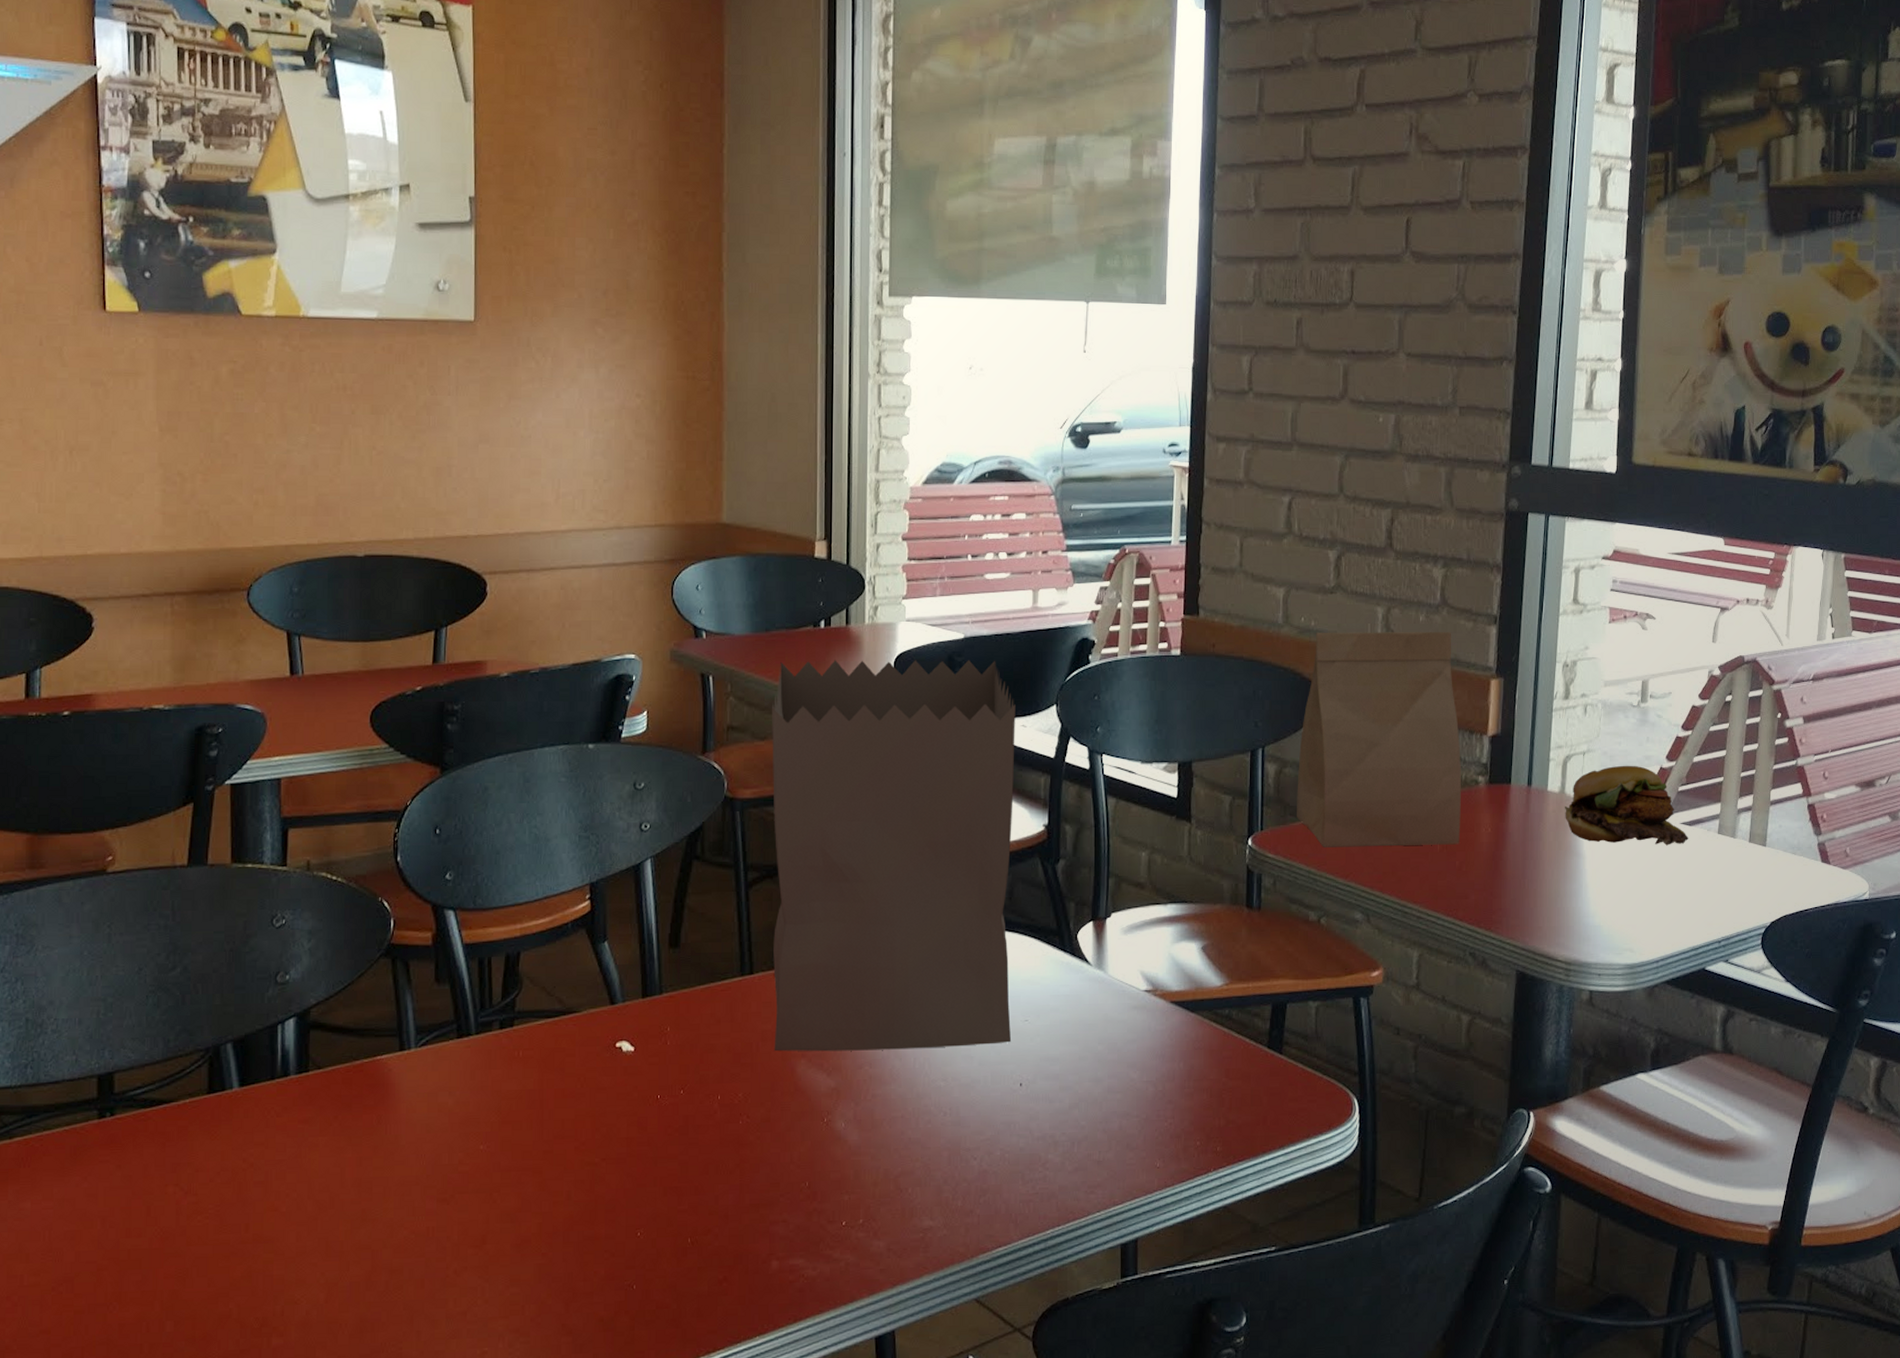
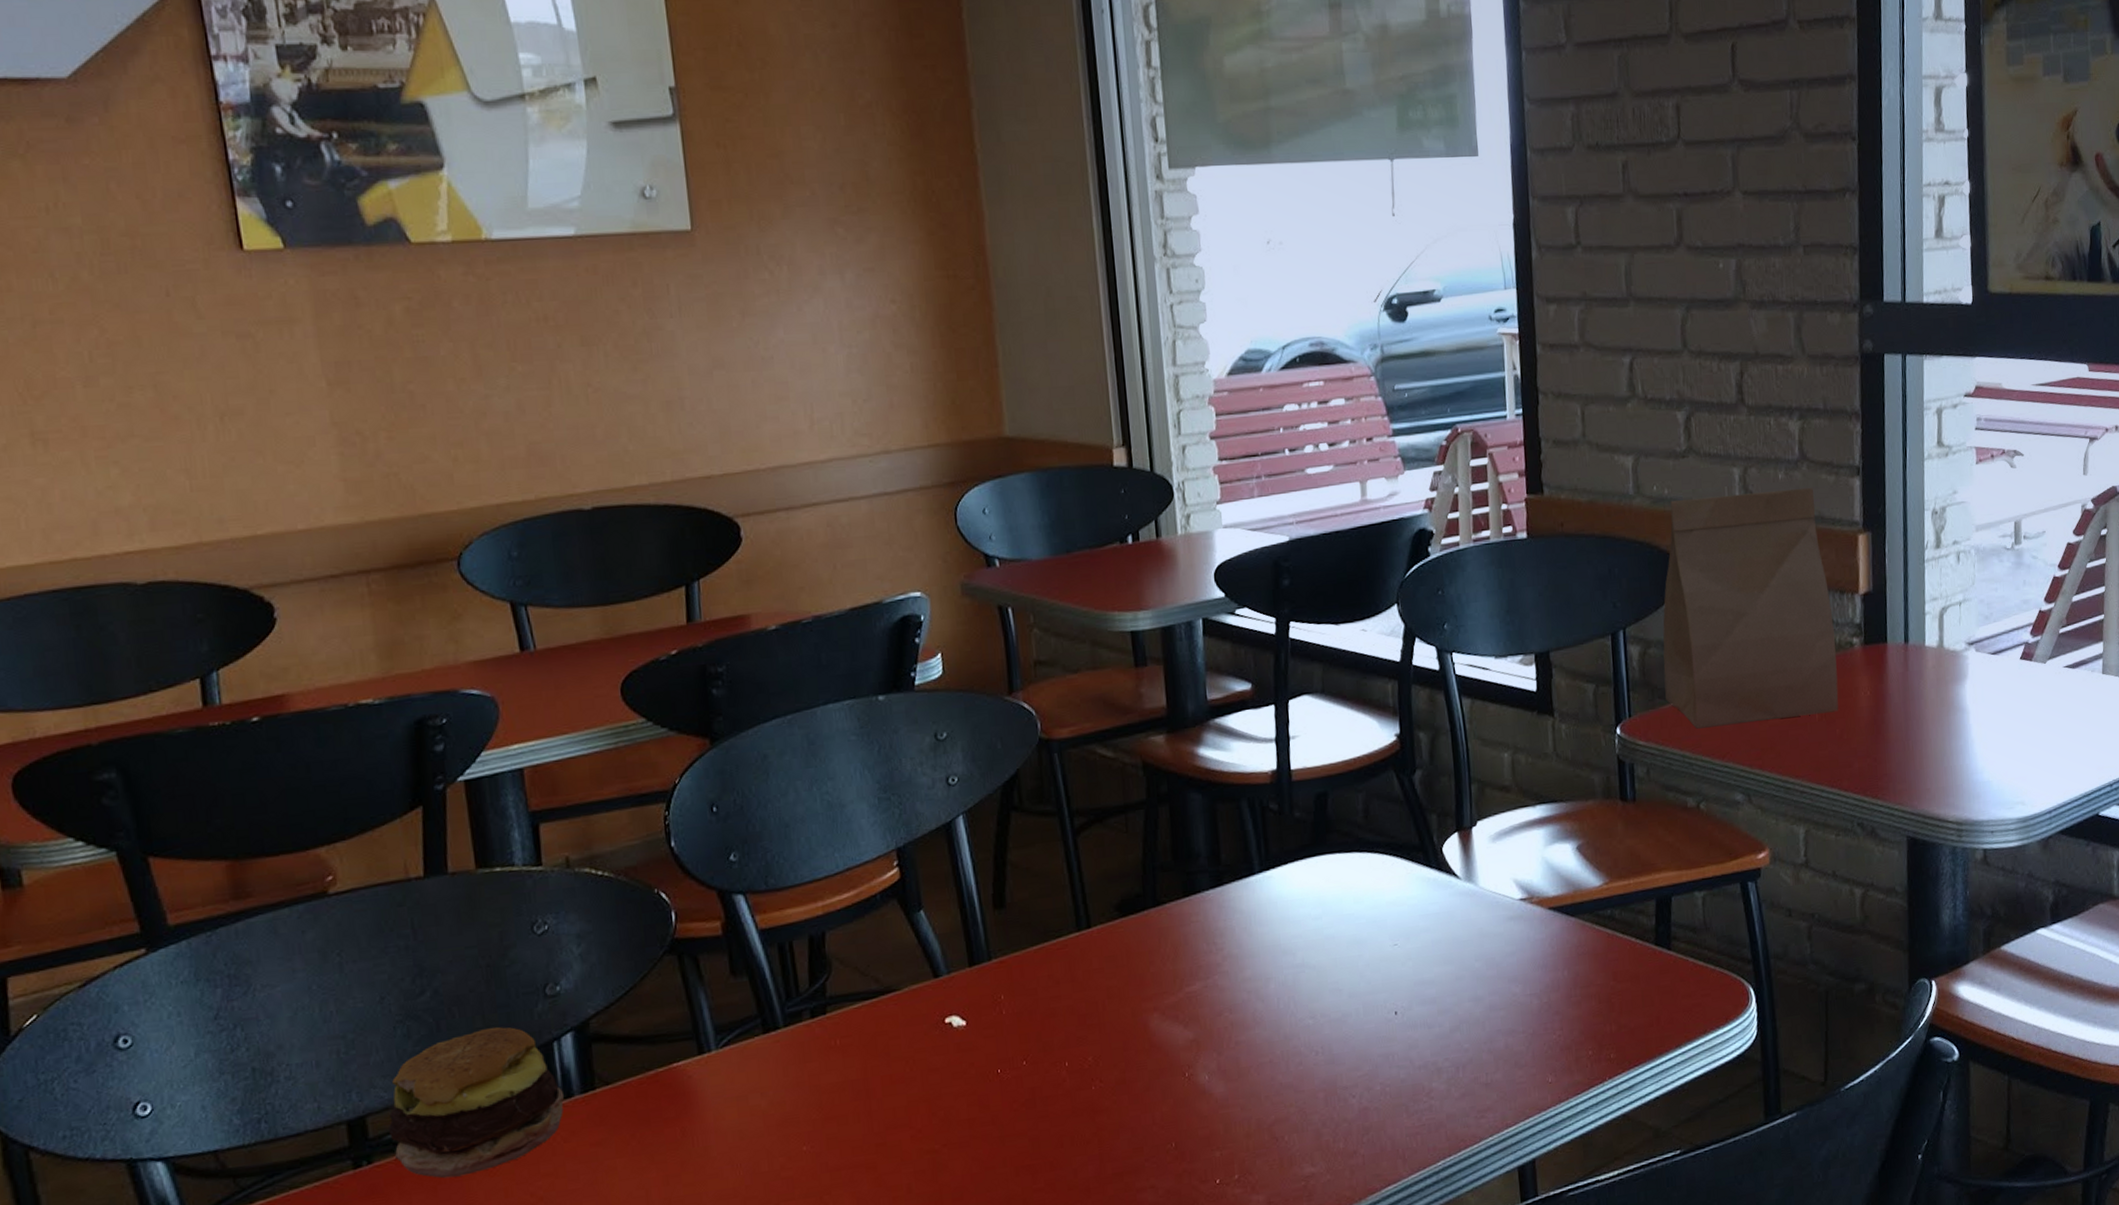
burger: none [132,1005,281,1137] -> present [389,1026,564,1179]
paper bag: present [771,660,1016,1052] -> none [1081,562,1382,1008]
burger: present [1564,765,1688,845] -> none [1943,611,2073,695]

